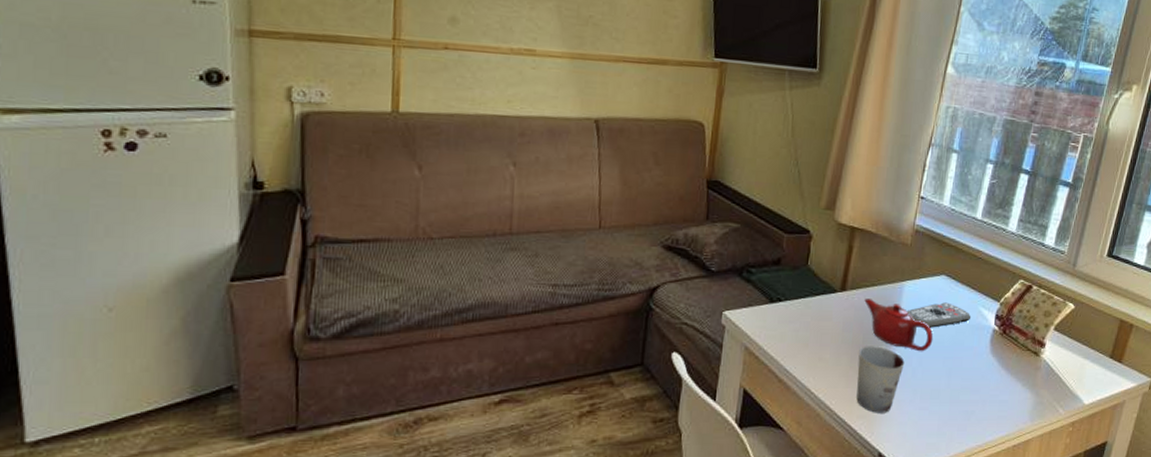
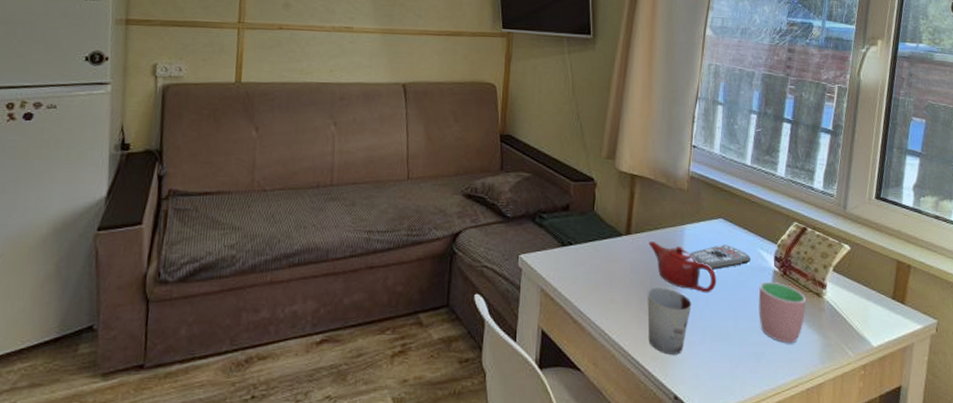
cup: none [973,340,1024,401] -> present [758,281,807,343]

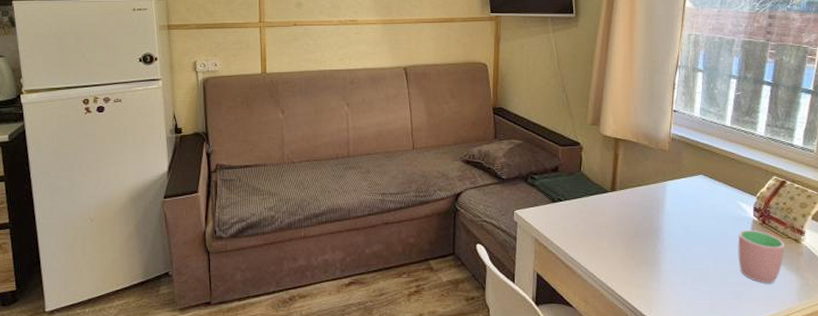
cup: present [647,287,692,355] -> none [632,236,674,293]
teapot: present [649,242,717,294] -> none [632,197,698,241]
remote control: present [689,245,752,270] -> none [671,198,731,220]

